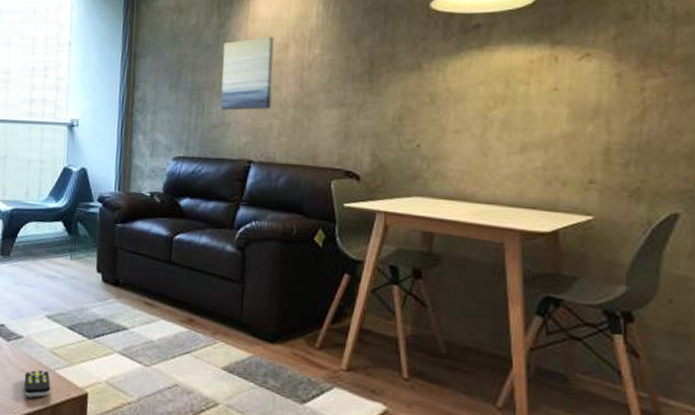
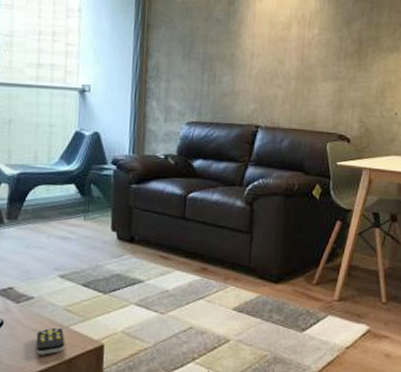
wall art: present [220,36,274,111] -> none [230,15,279,81]

